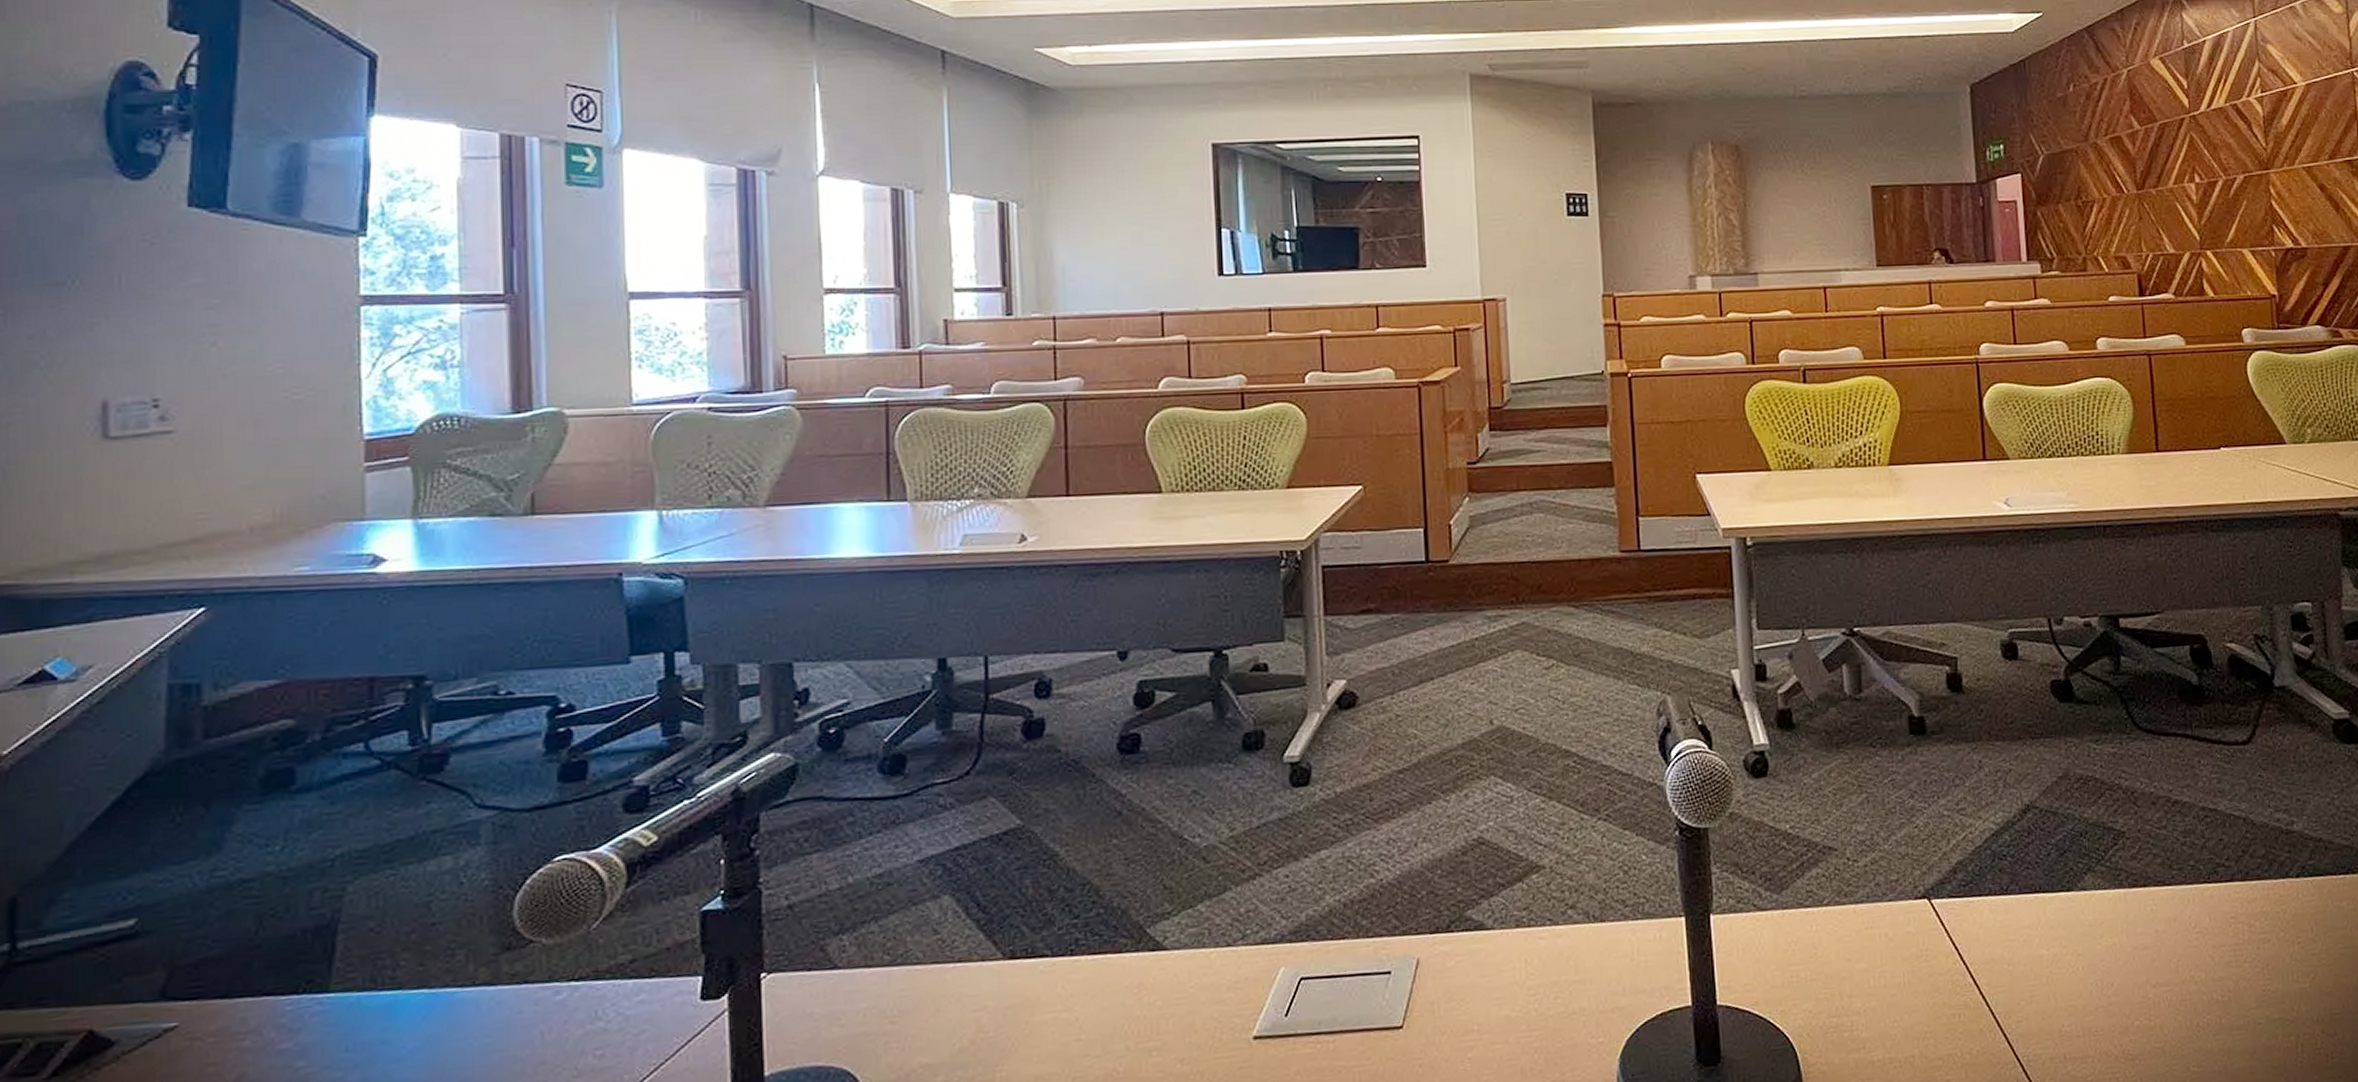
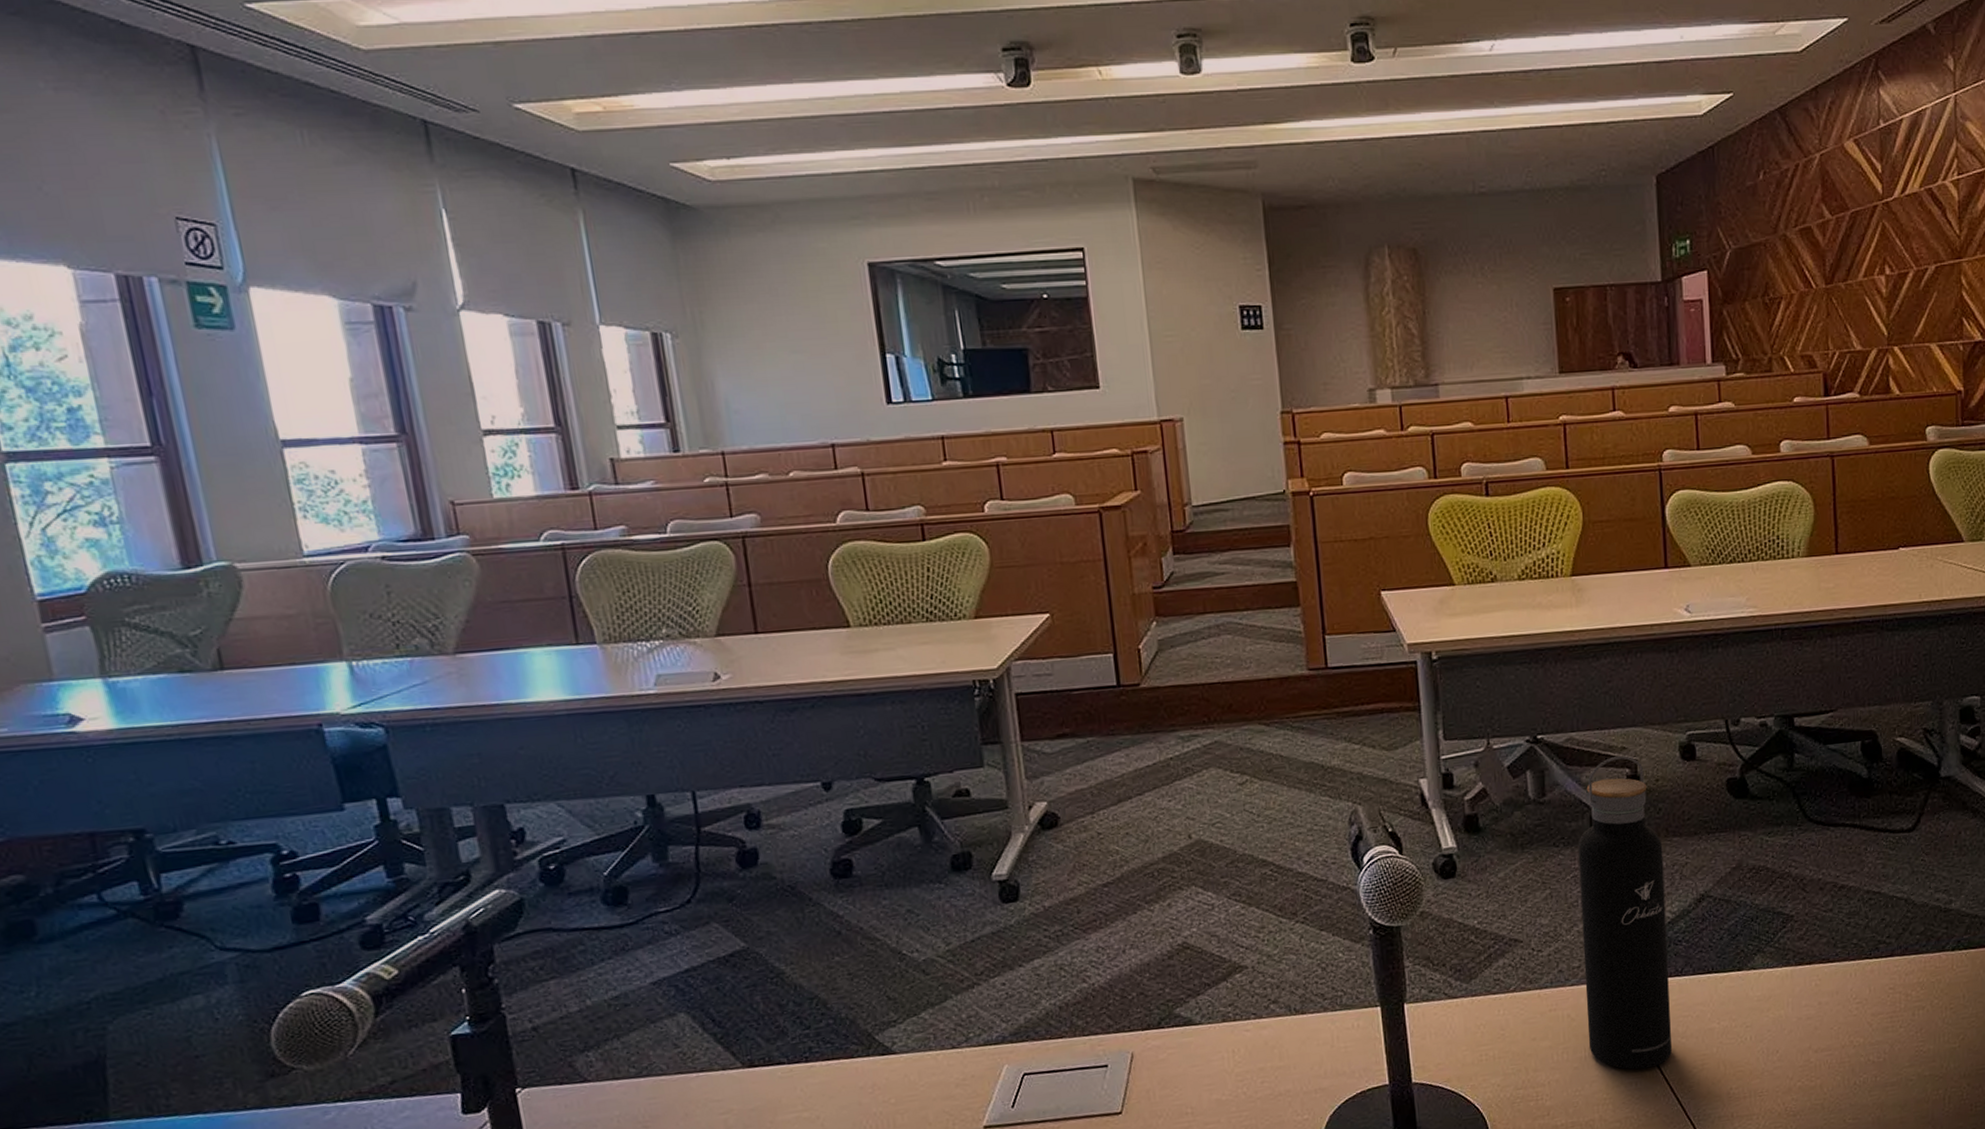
water bottle: none [1896,652,1998,999] -> present [1578,756,1672,1069]

